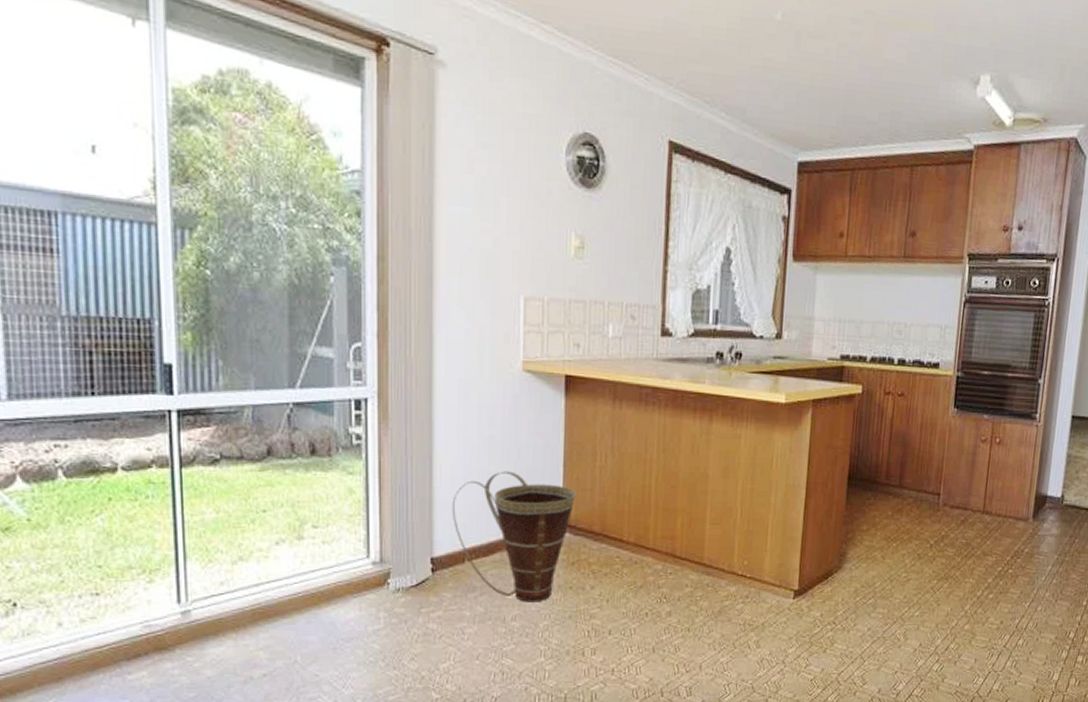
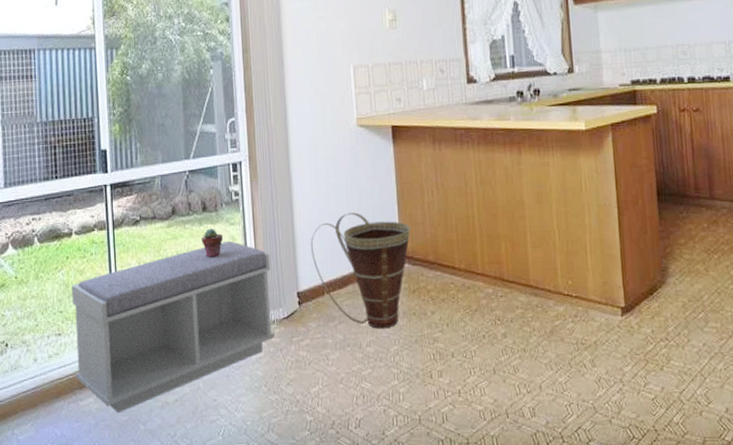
bench: none [116,493,399,688] -> present [71,240,275,413]
potted succulent: none [306,477,338,512] -> present [201,229,224,258]

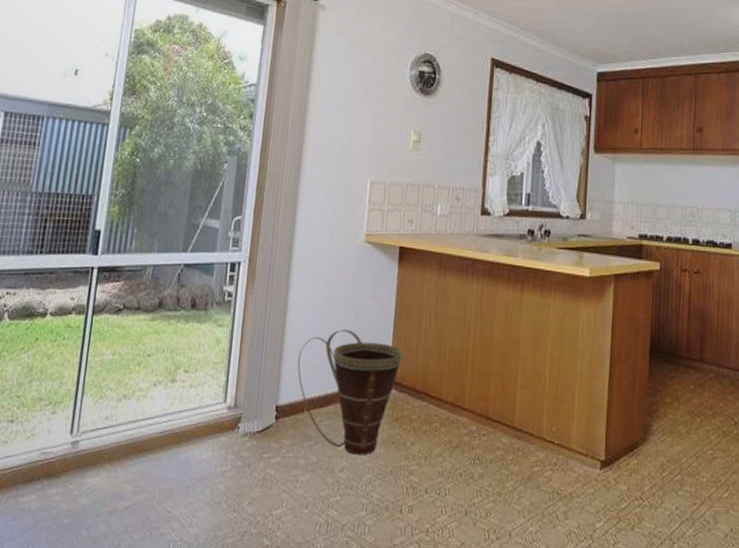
bench: present [71,240,275,413] -> none [21,342,254,514]
potted succulent: present [201,229,224,258] -> none [184,327,209,359]

